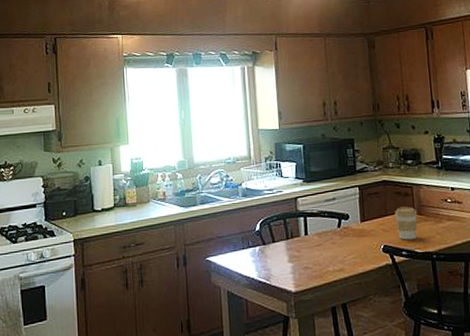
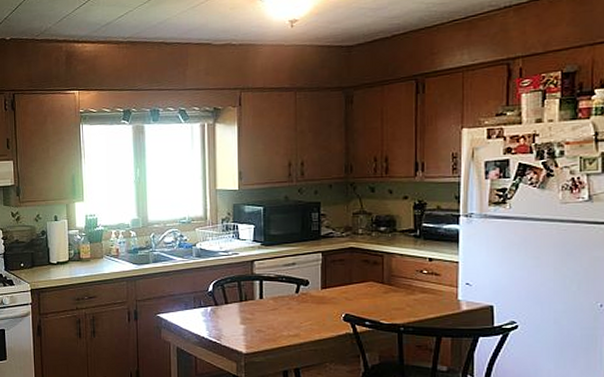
coffee cup: present [395,206,418,240] -> none [361,276,387,310]

